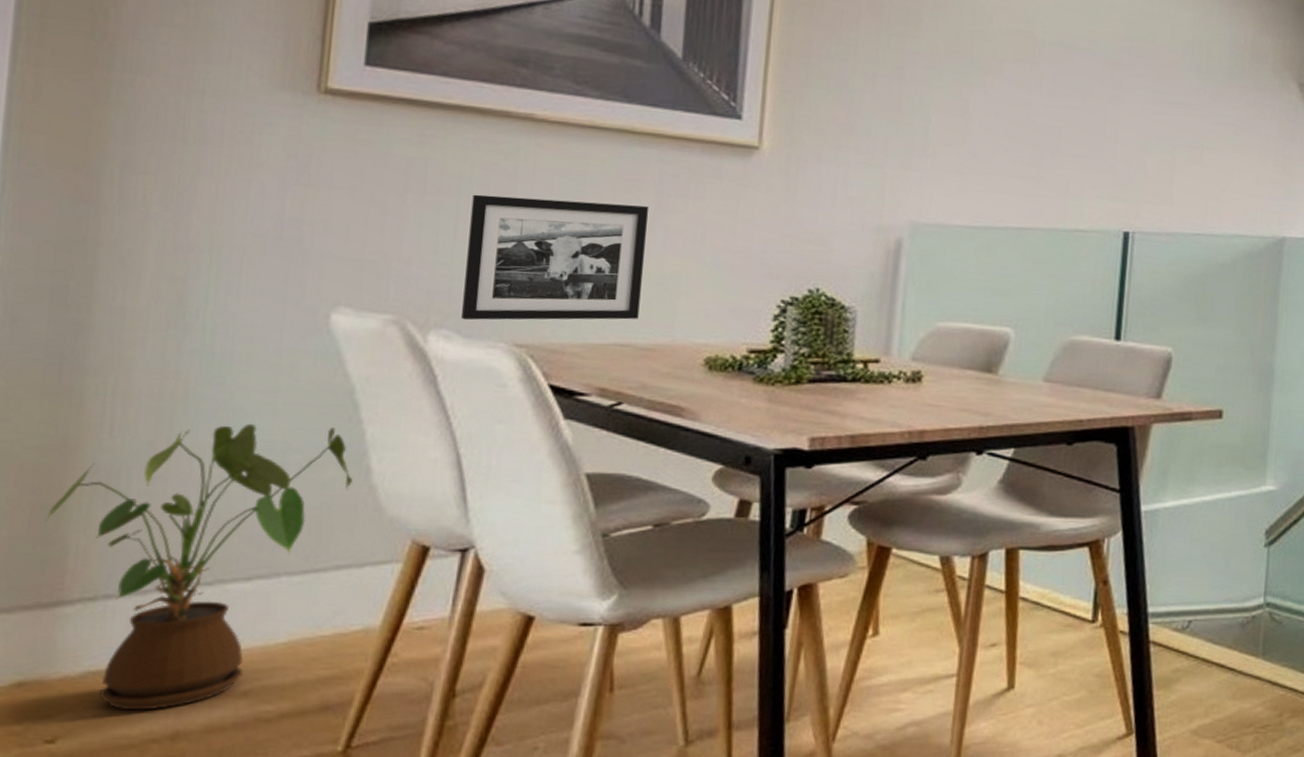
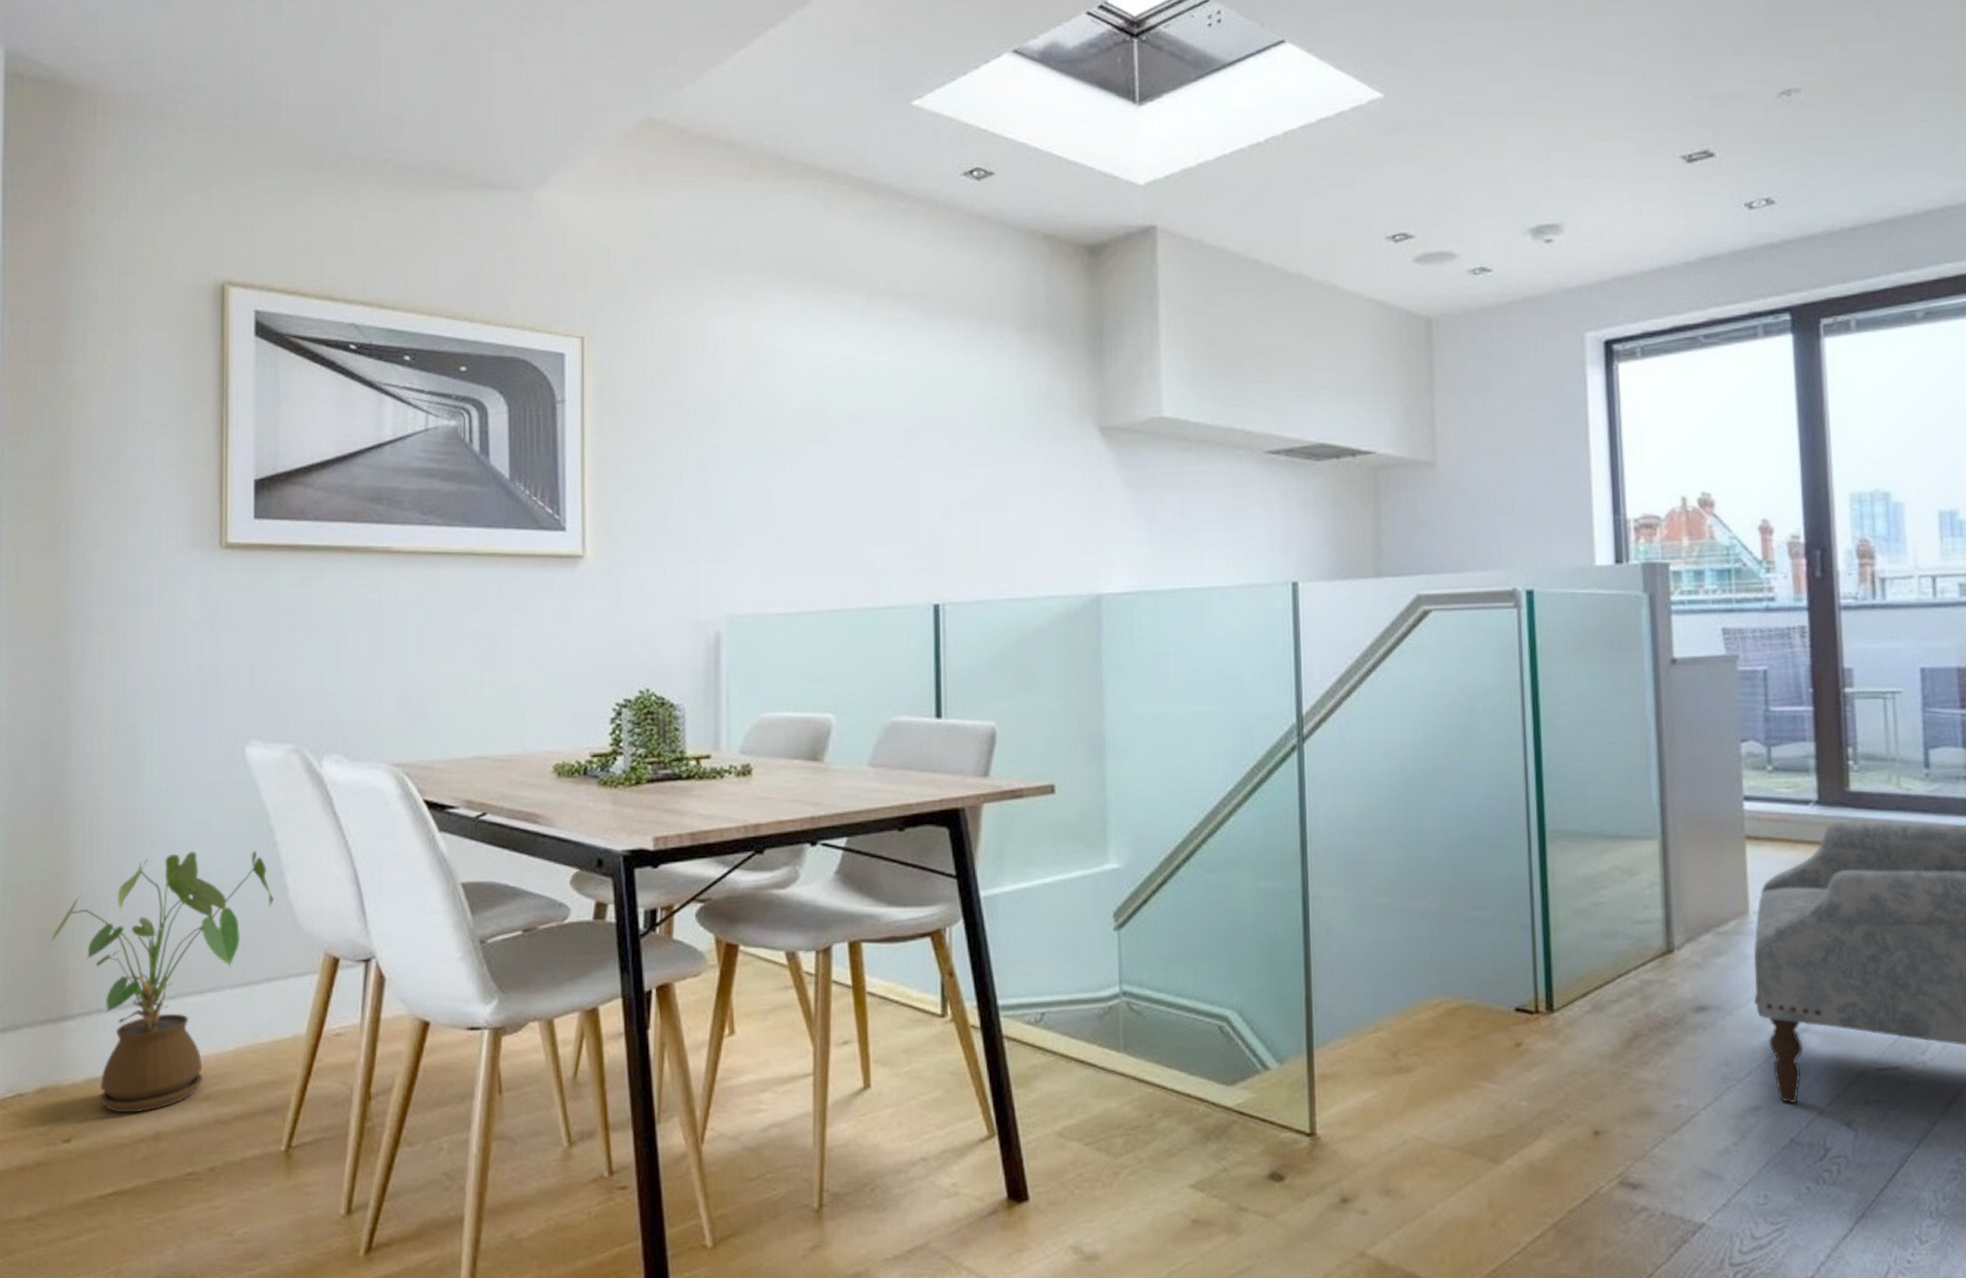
picture frame: present [462,194,650,321] -> none [348,623,494,745]

